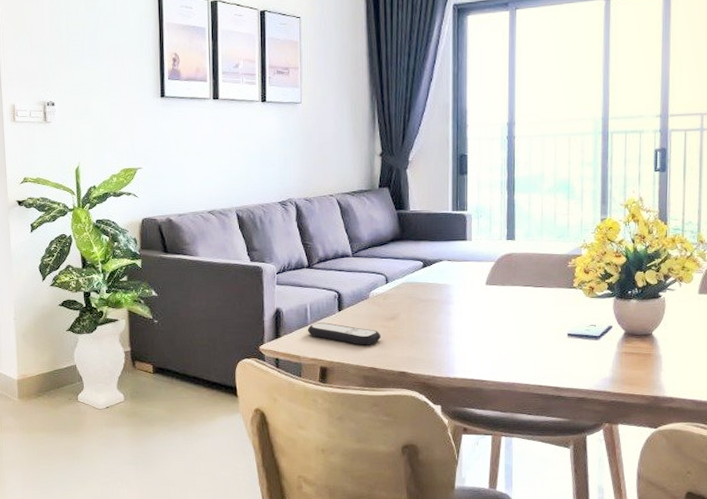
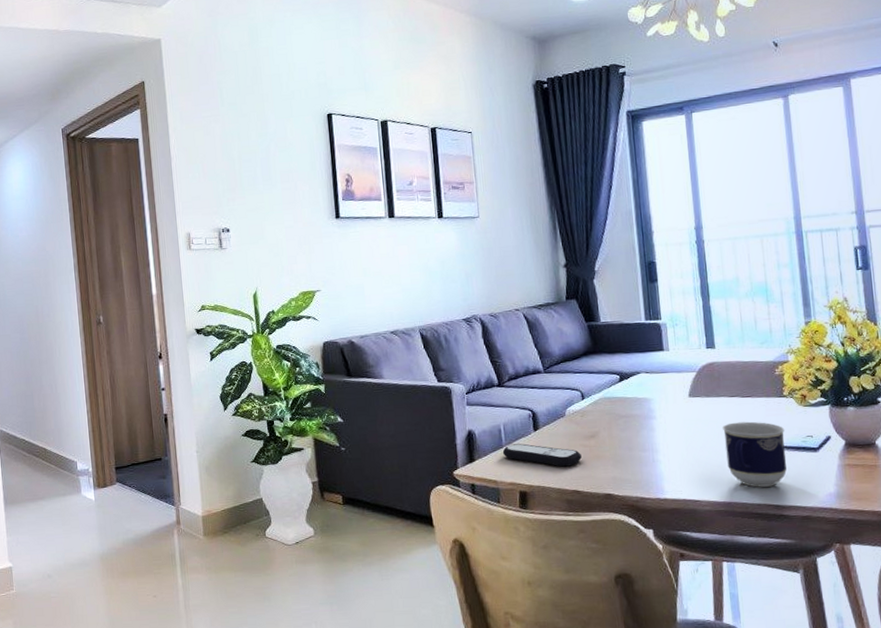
cup: none [514,310,570,370] -> present [723,421,787,487]

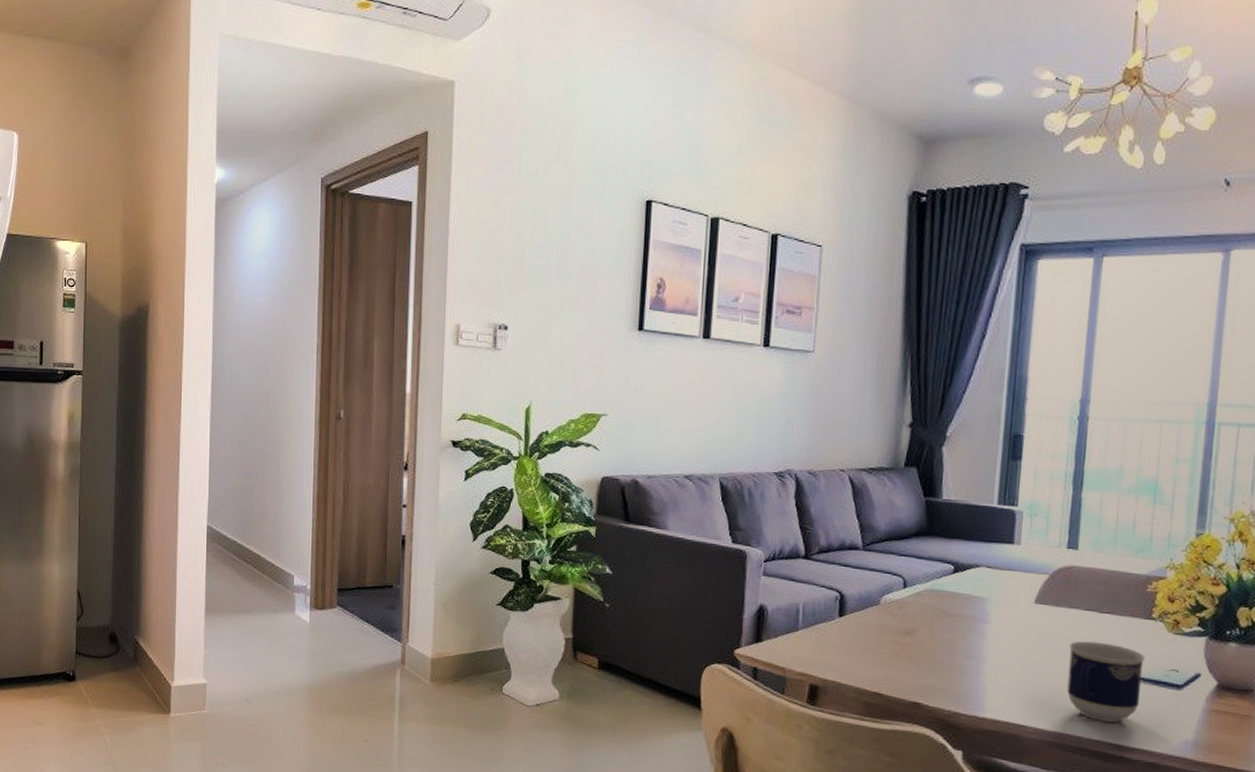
remote control: present [502,443,582,467] -> none [796,628,891,664]

